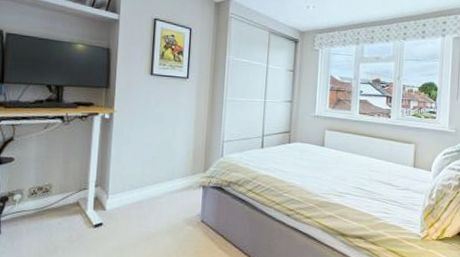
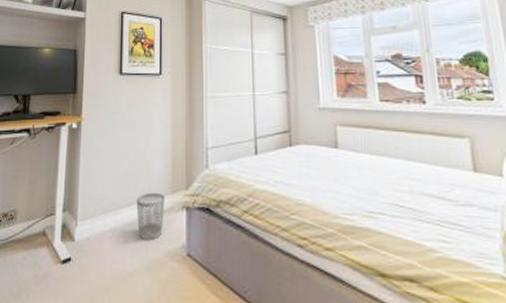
wastebasket: none [161,174,185,210] -> present [136,192,164,240]

